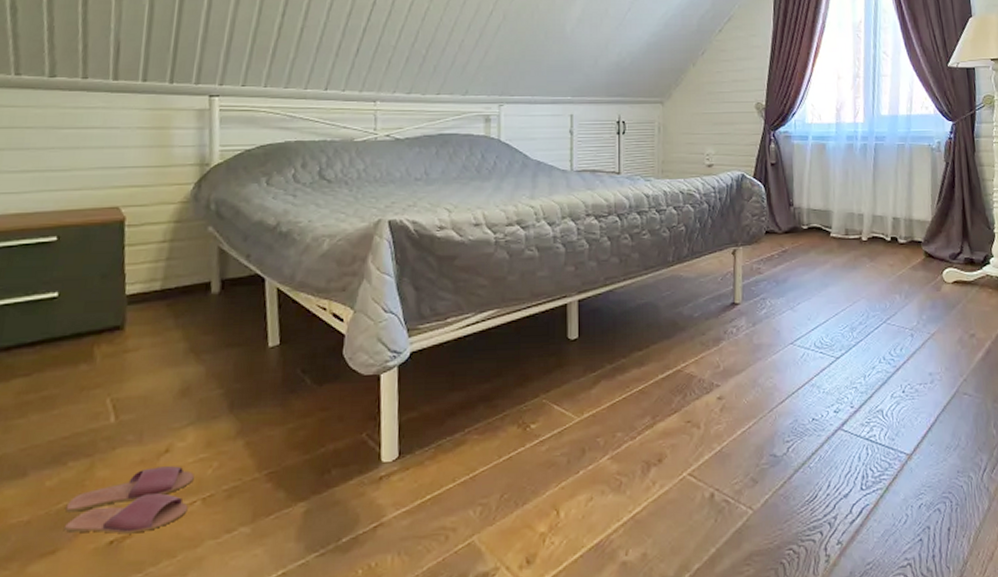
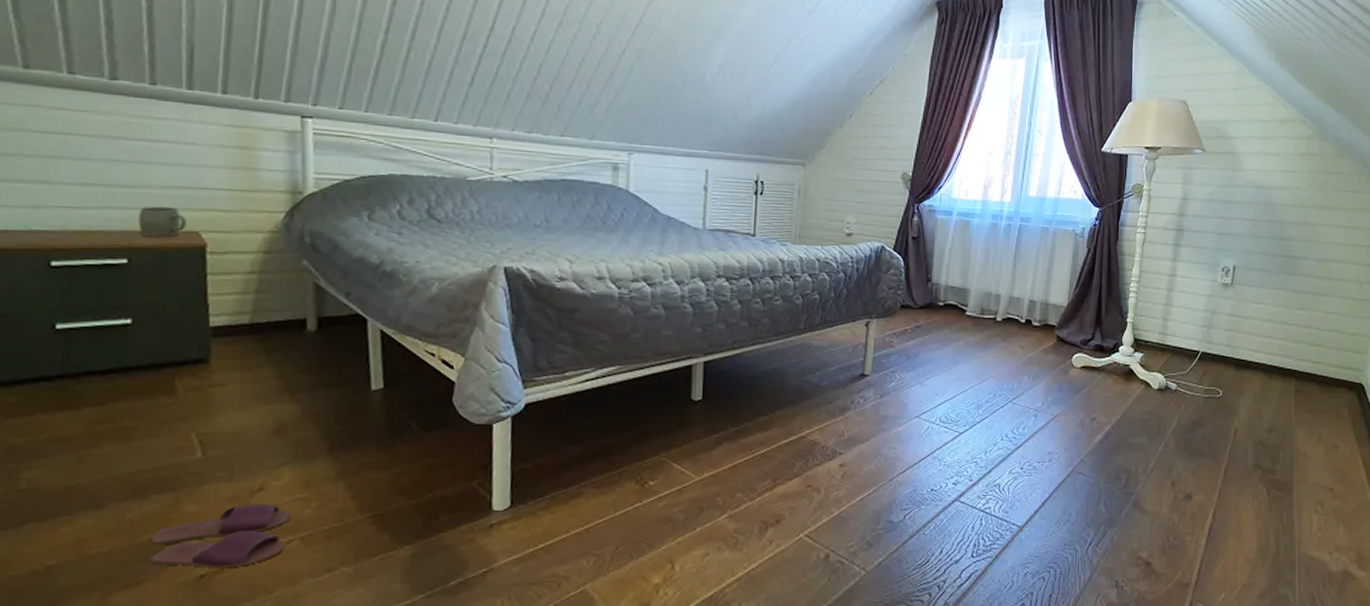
mug: none [67,186,109,216] -> present [138,206,187,238]

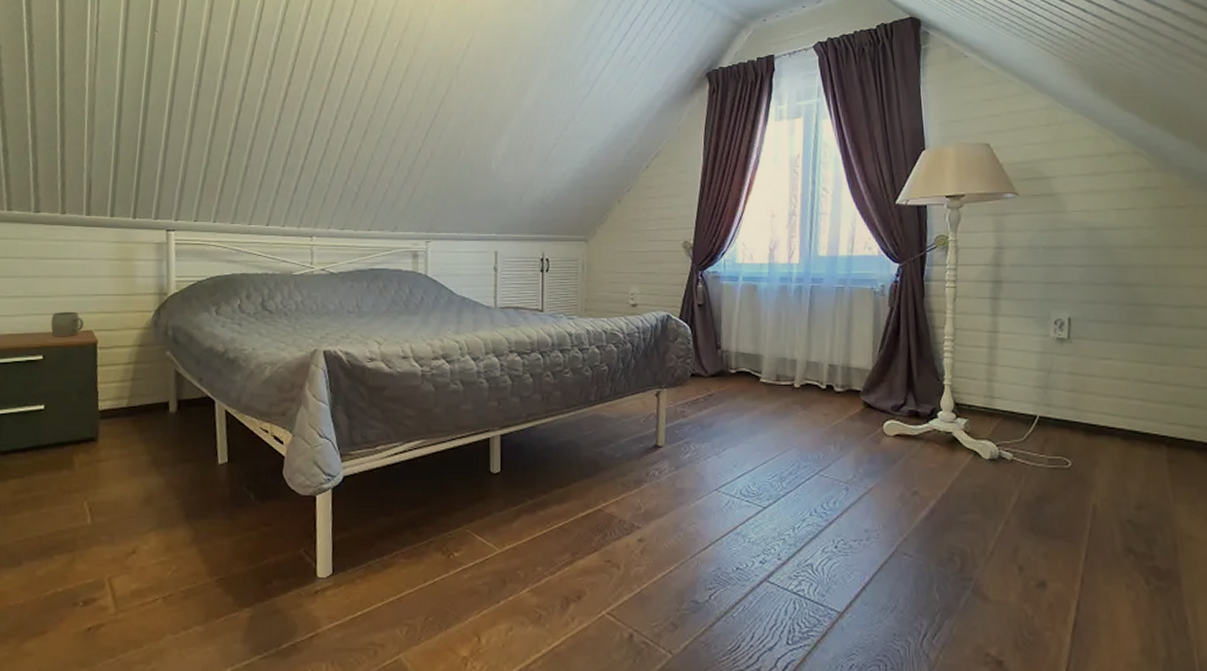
slippers: present [150,504,291,569] -> none [52,566,156,623]

